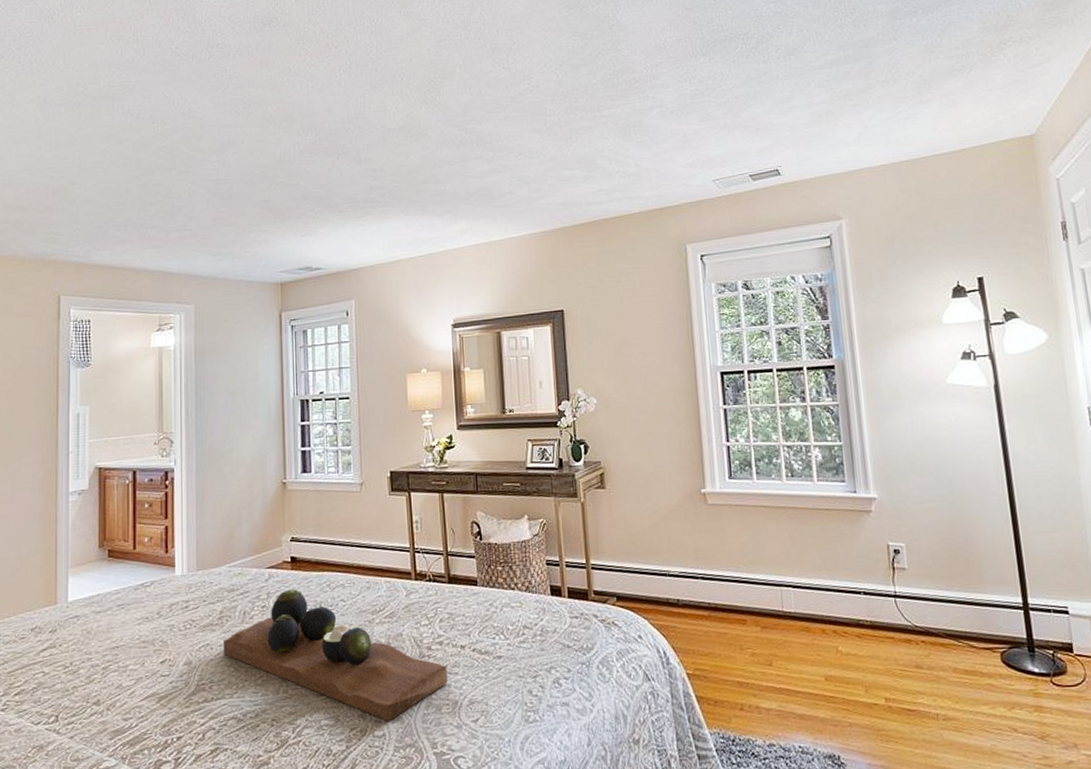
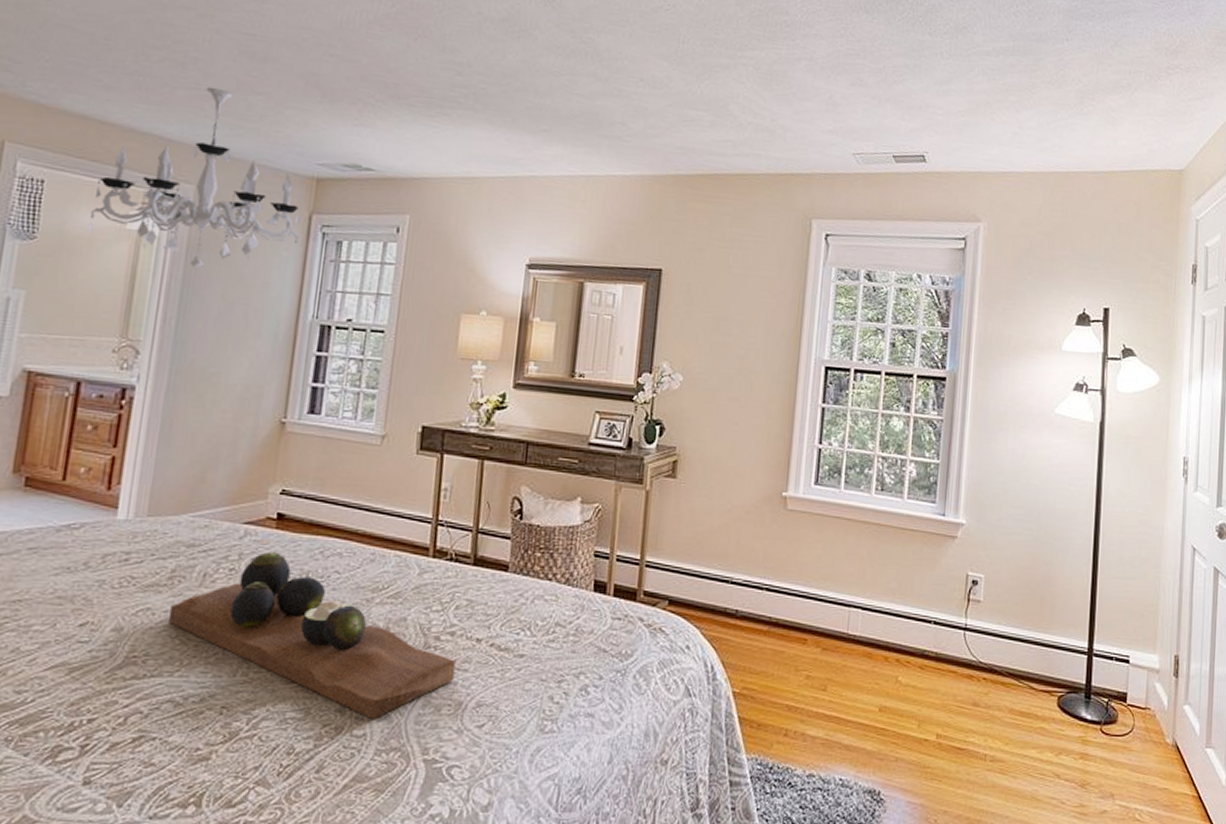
chandelier: none [124,226,274,370] -> present [87,86,301,269]

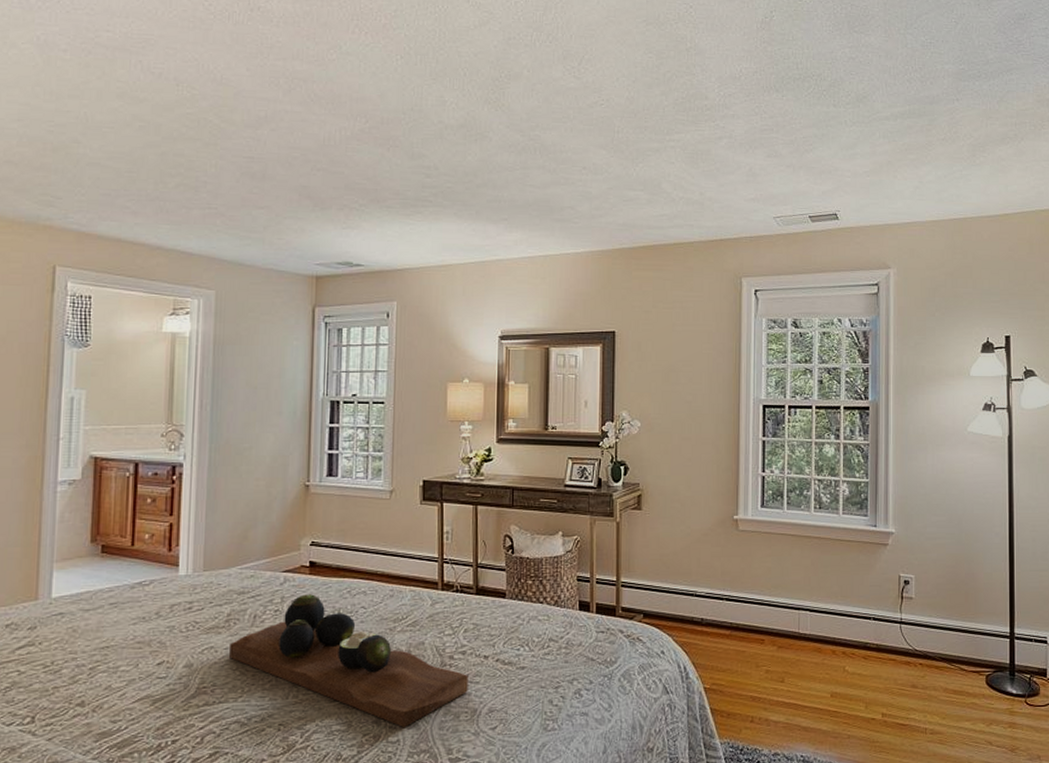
chandelier: present [87,86,301,269] -> none [131,205,306,362]

